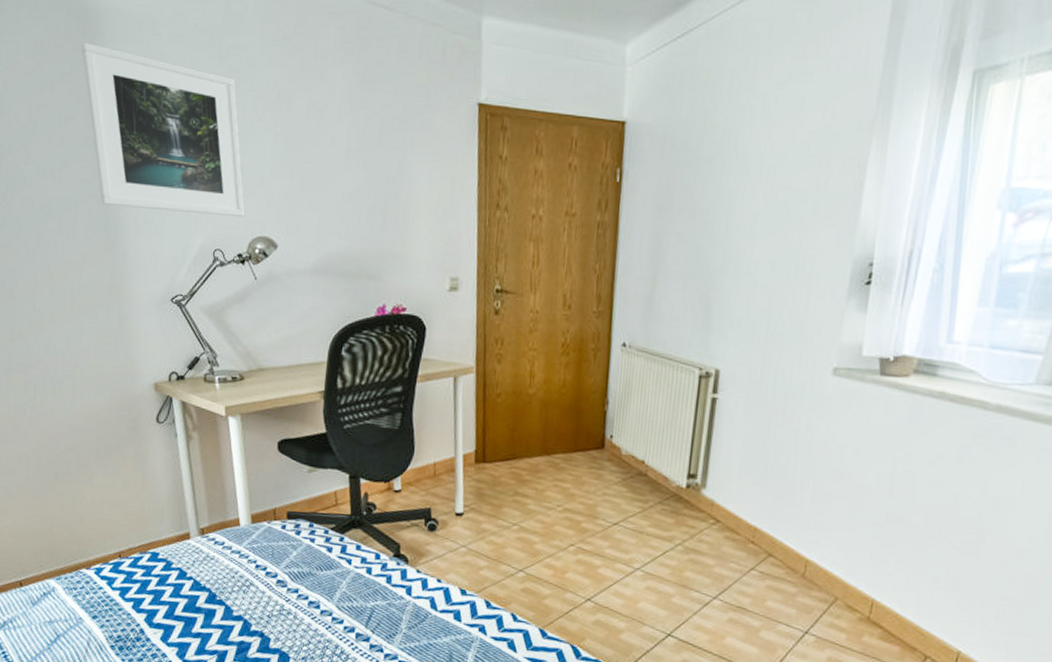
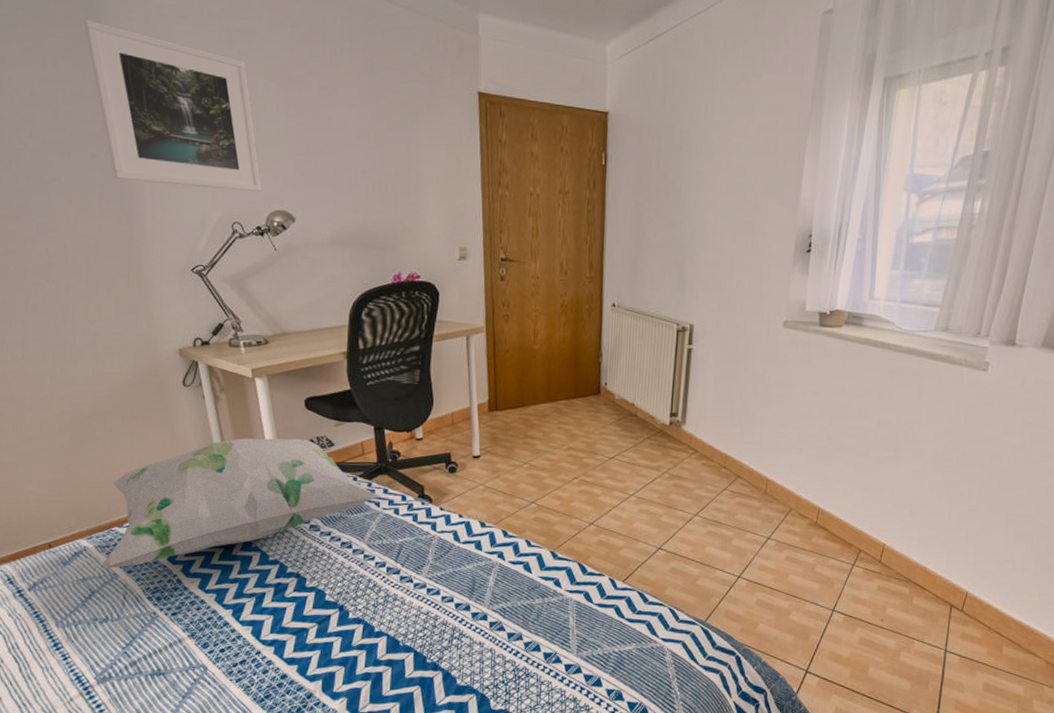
decorative pillow: none [70,481,352,613] -> present [103,435,380,569]

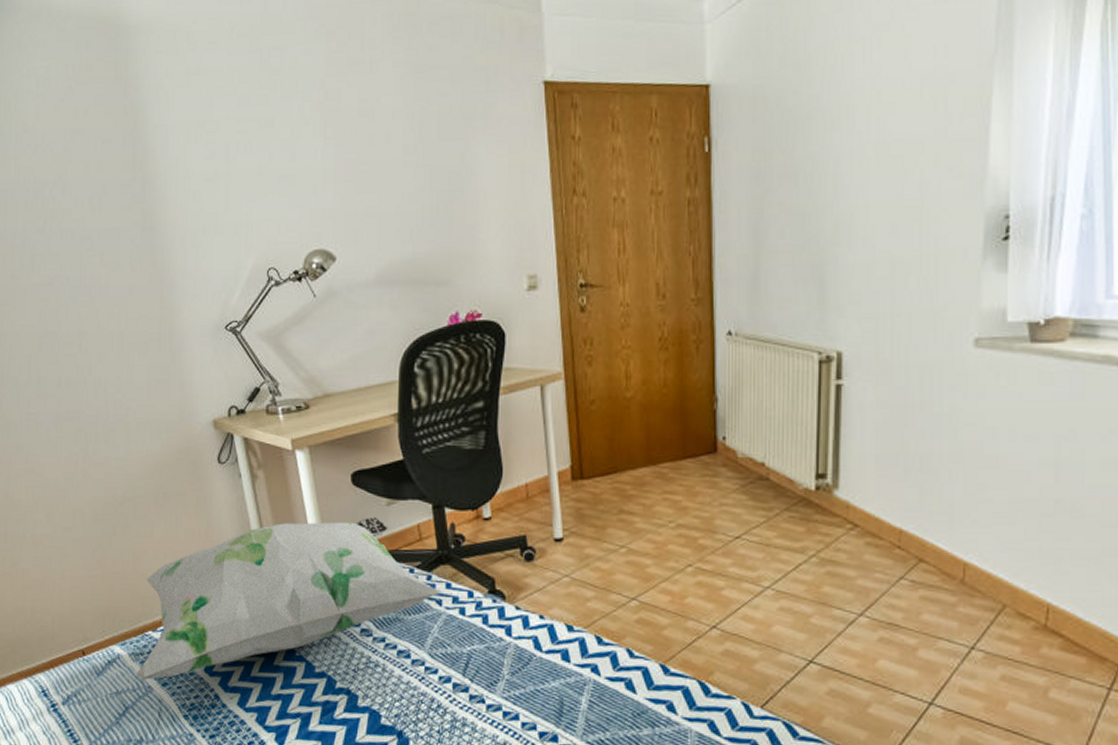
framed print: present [83,19,262,193] -> none [113,59,298,232]

